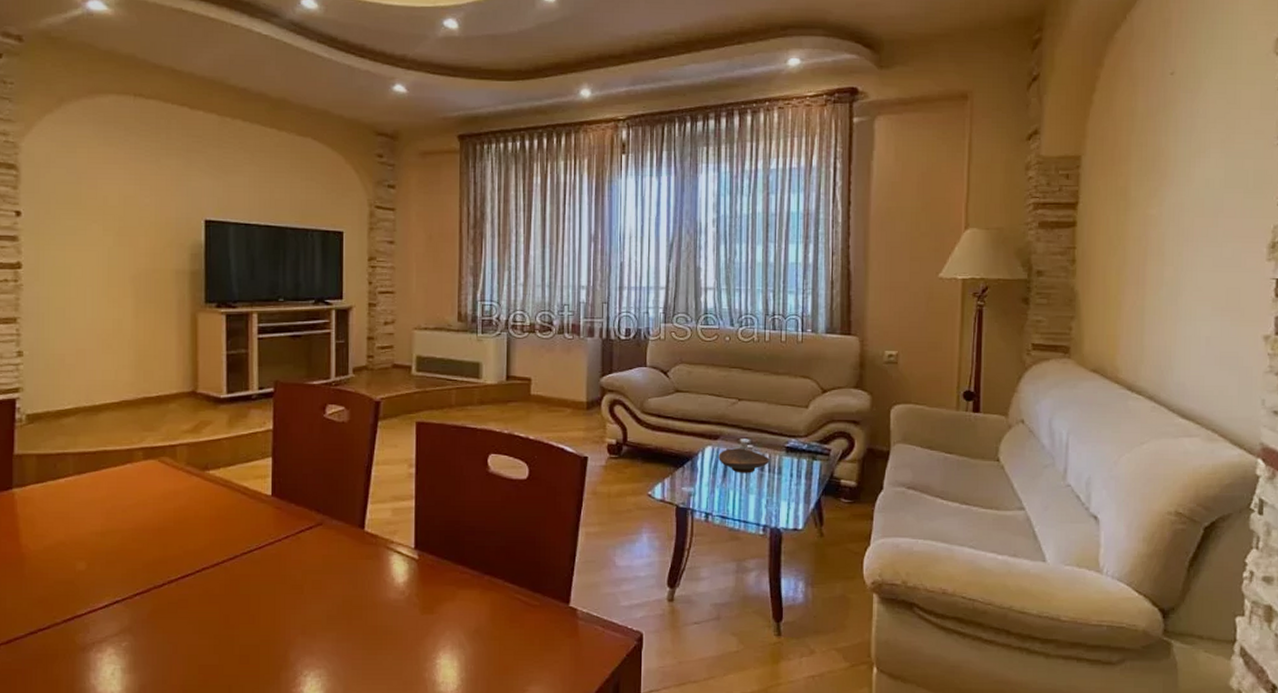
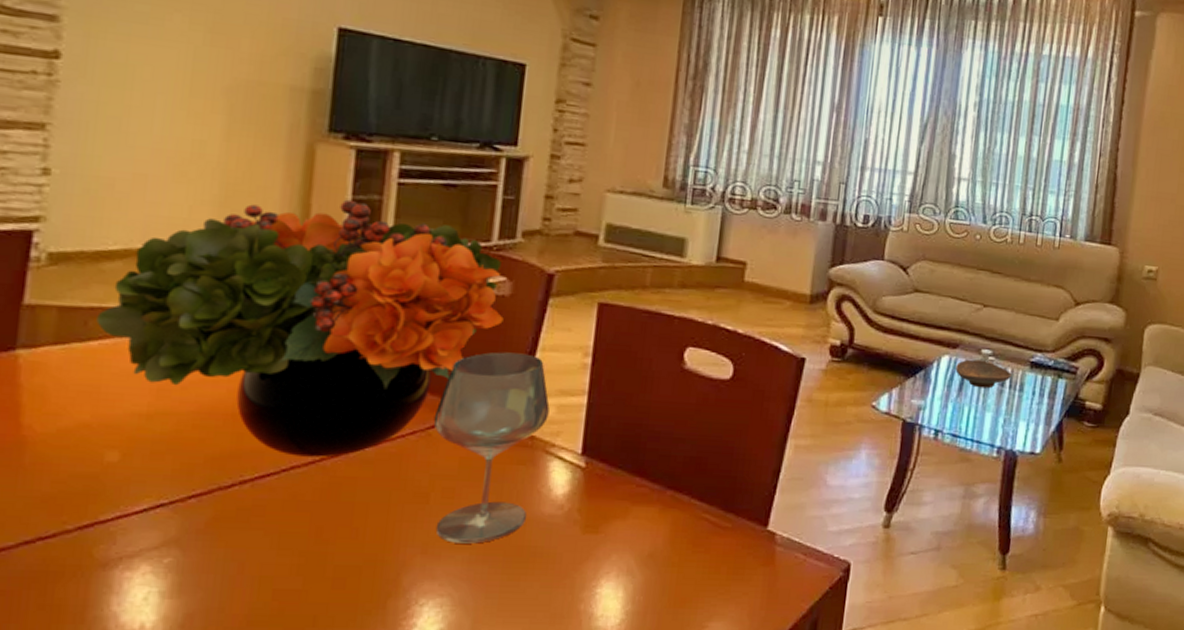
flower arrangement: none [62,355,345,560] -> present [96,199,504,458]
wine glass: none [301,468,386,625] -> present [433,352,550,544]

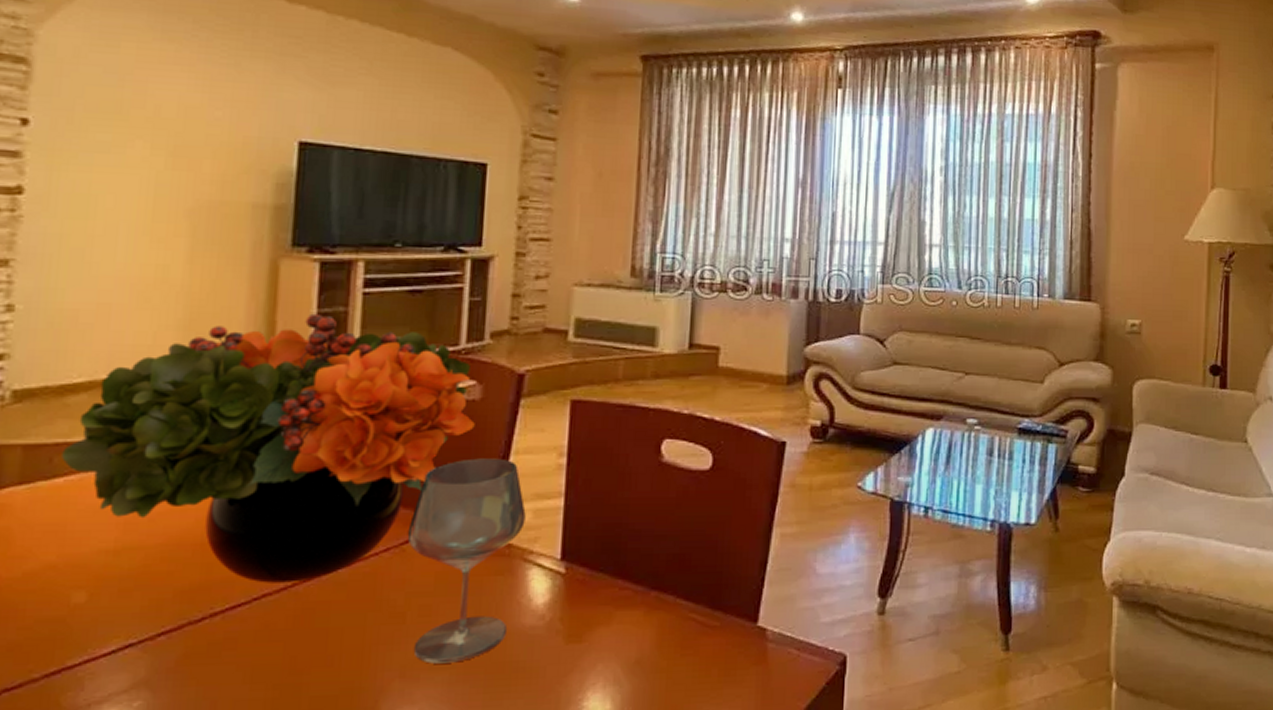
decorative bowl: present [955,359,1012,389] -> none [941,430,1000,459]

